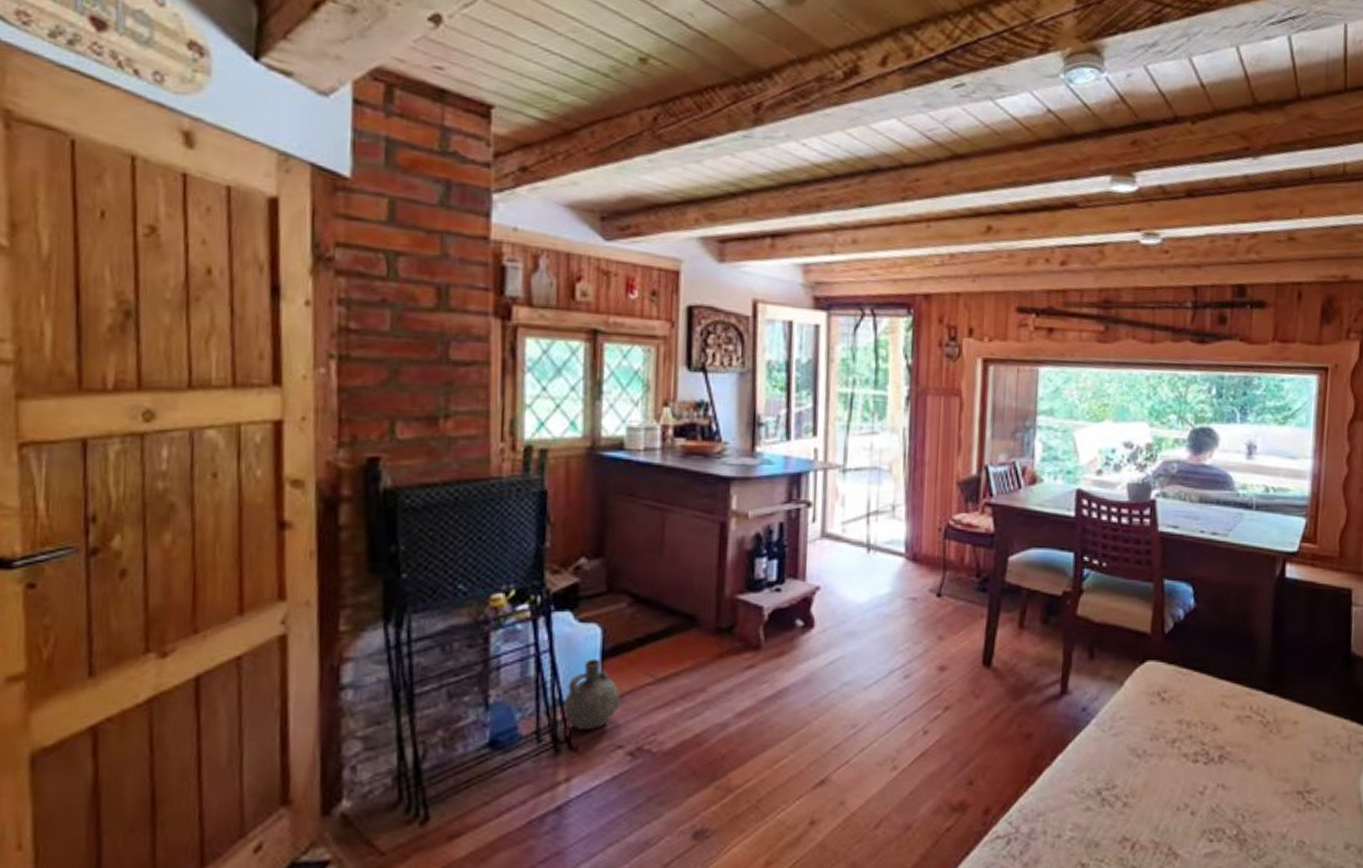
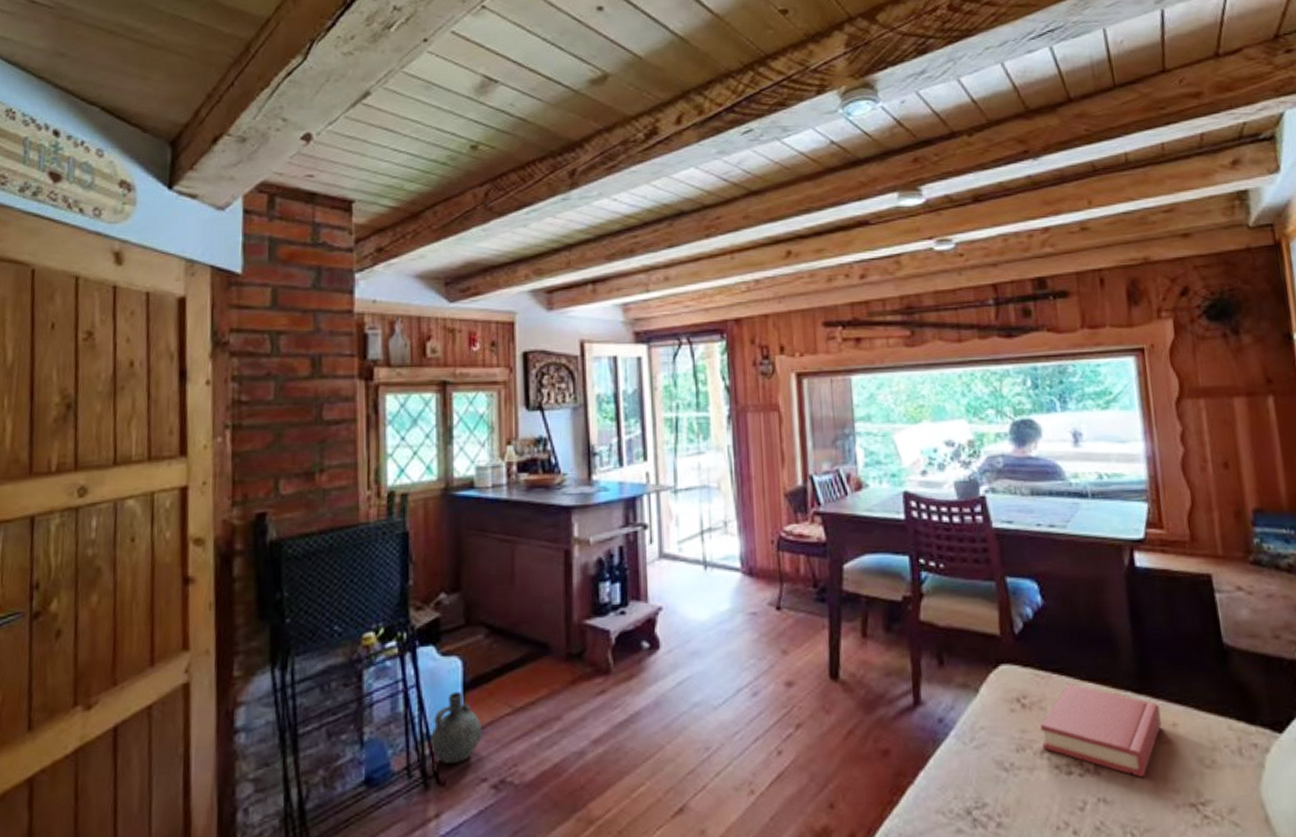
hardback book: none [1175,681,1285,768] -> present [1041,683,1162,778]

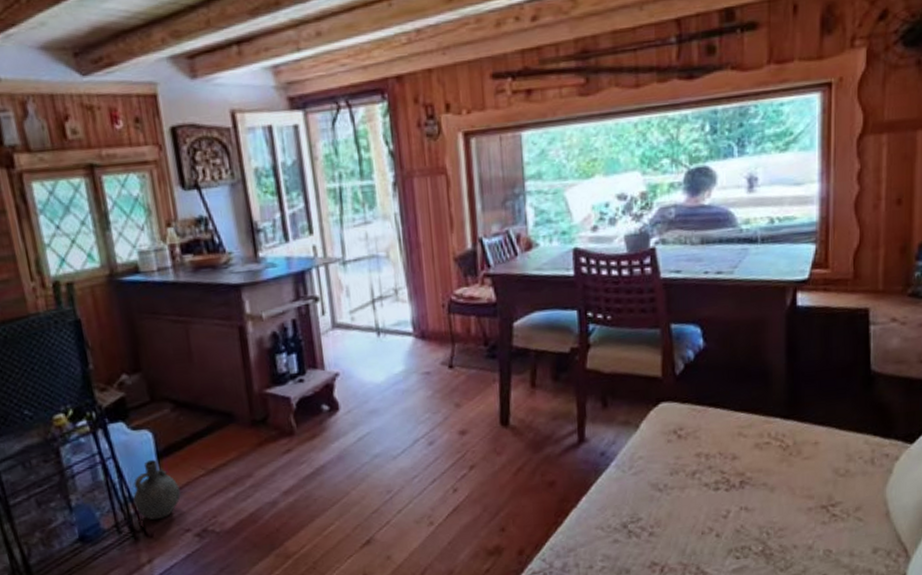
hardback book: present [1041,683,1162,778] -> none [694,414,804,489]

